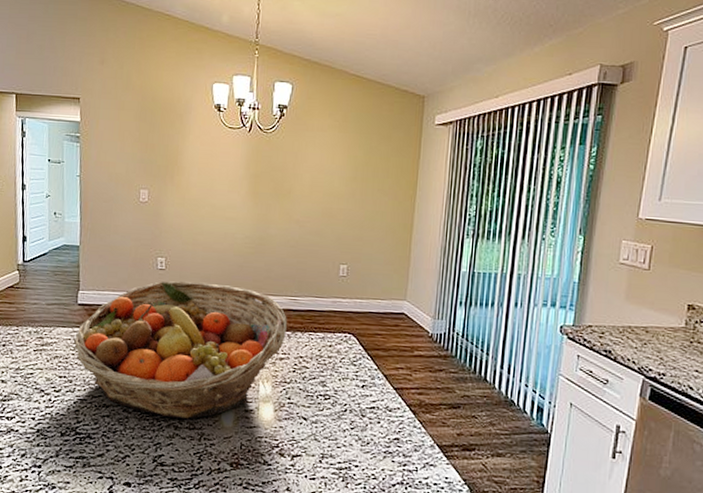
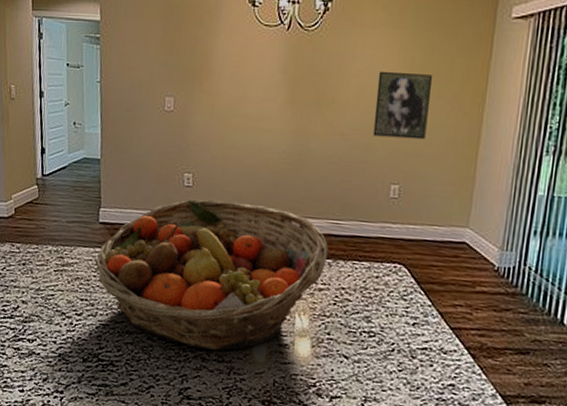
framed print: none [323,167,373,226] -> present [372,70,433,140]

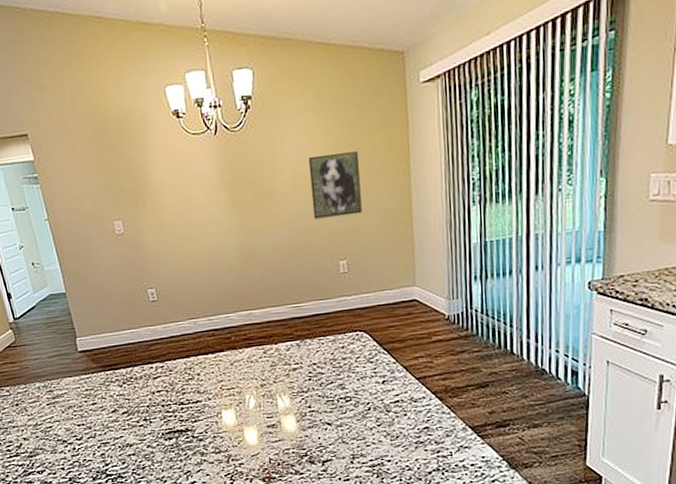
fruit basket: present [94,199,329,351] -> none [82,304,296,446]

